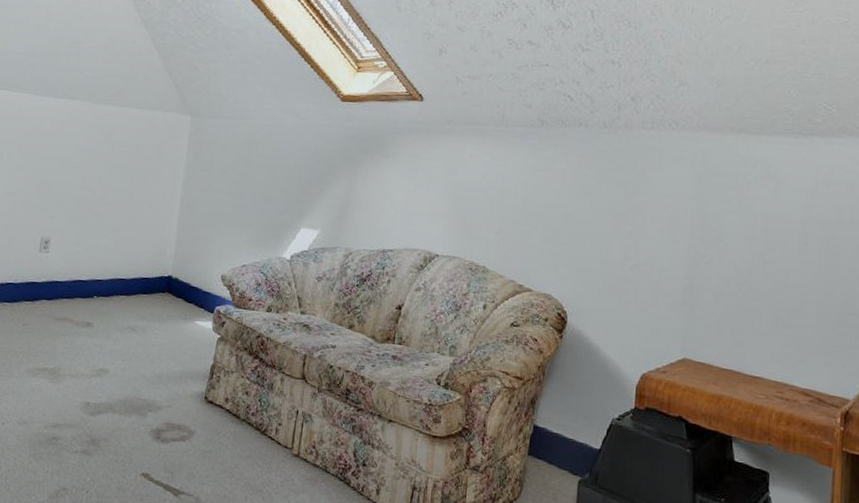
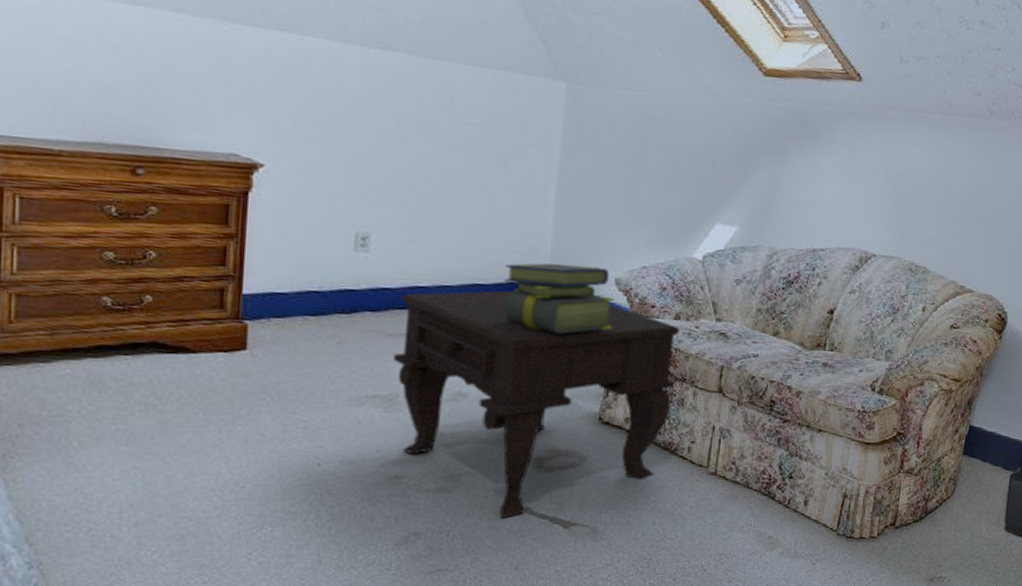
side table: none [59,284,271,482] -> present [394,290,679,519]
stack of books: none [138,261,220,322] -> present [504,263,614,334]

